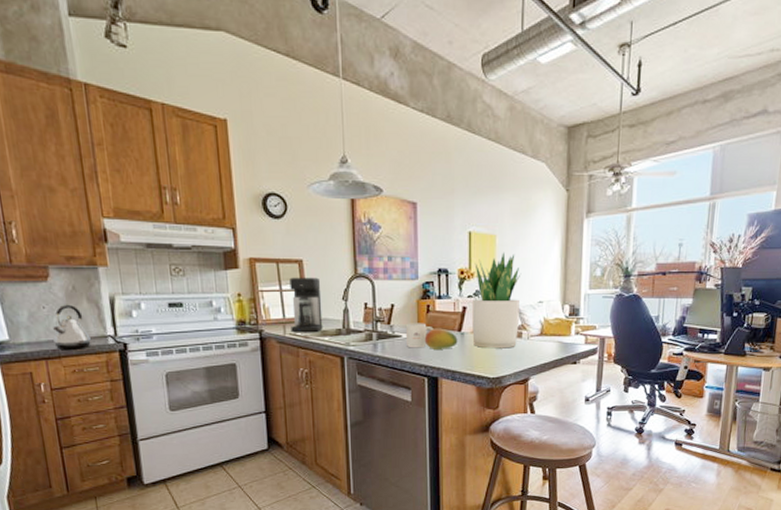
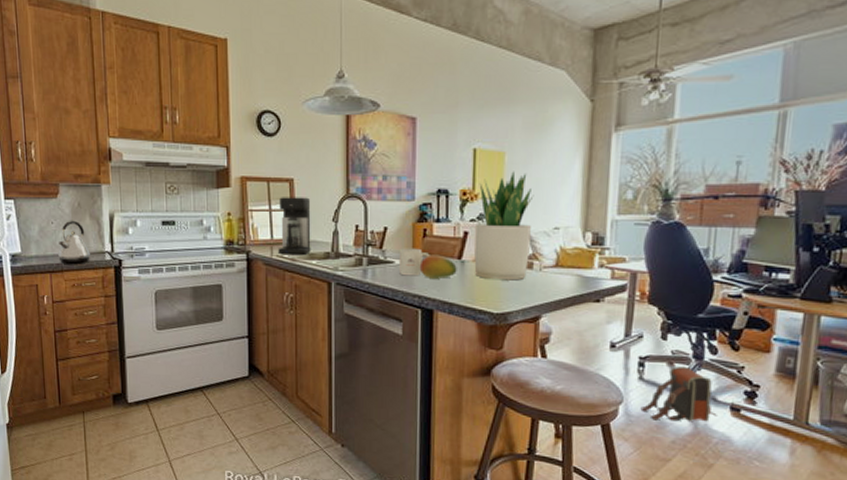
backpack: none [609,413,666,458] -> present [640,366,717,422]

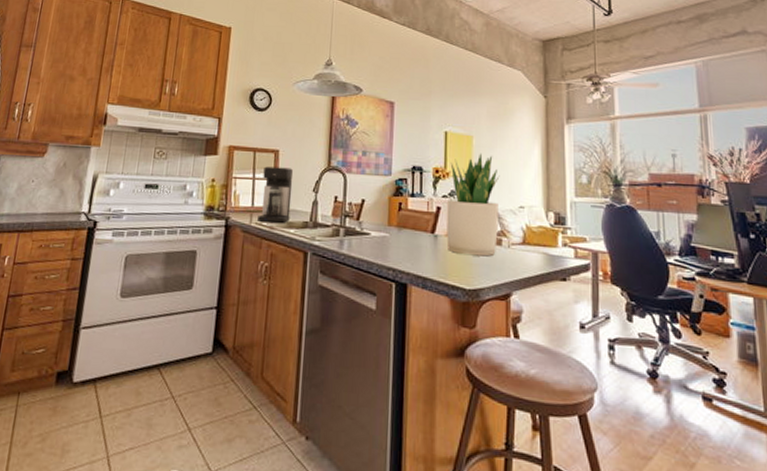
kettle: present [58,220,90,264] -> none [31,179,66,224]
mug: present [398,248,430,276] -> none [374,220,405,249]
fruit: present [419,254,457,279] -> none [394,227,430,252]
backpack: present [640,366,717,422] -> none [615,350,691,413]

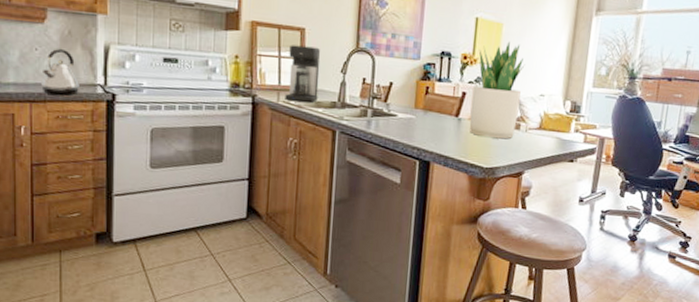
kettle: none [31,179,66,224] -> present [41,48,79,96]

